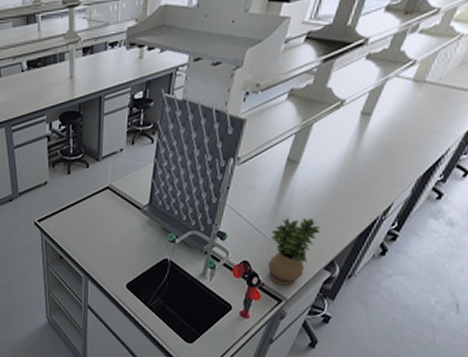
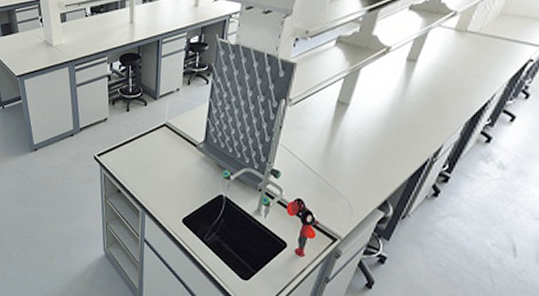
potted plant: present [267,217,321,286] -> none [321,158,373,225]

